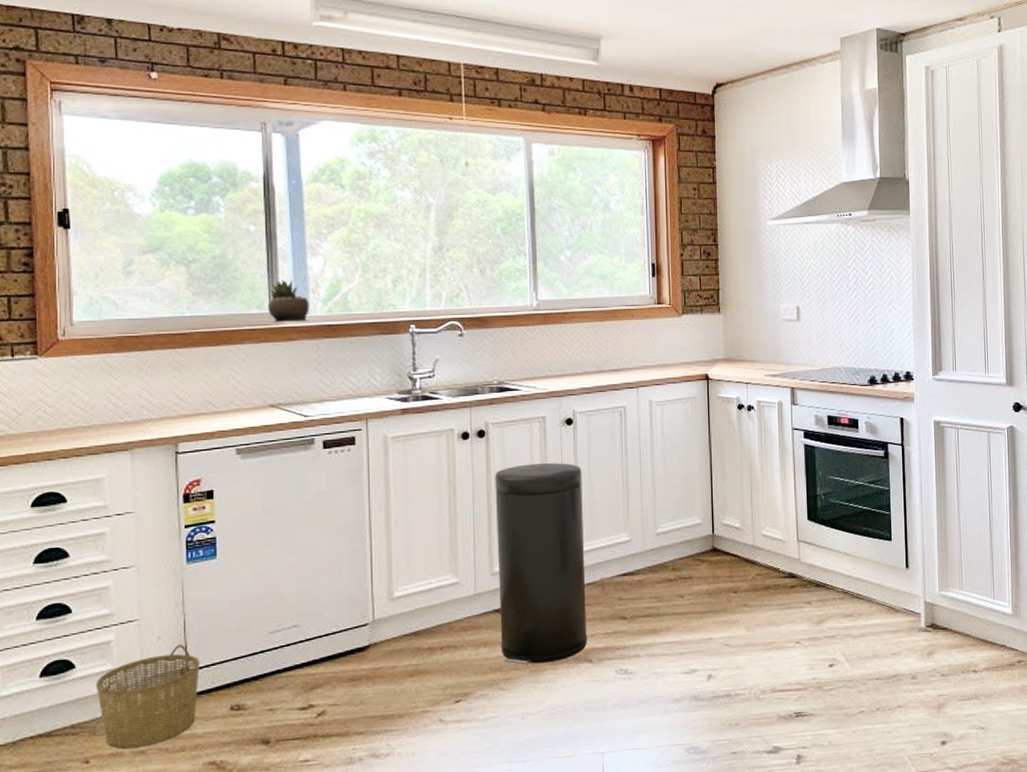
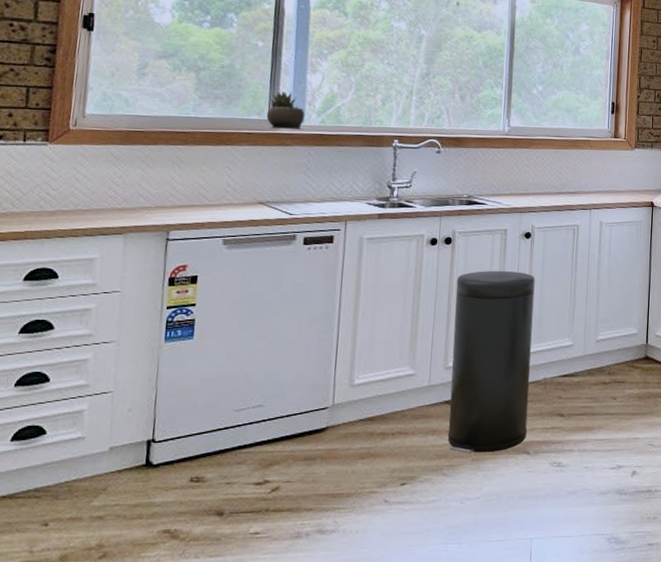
basket: present [95,643,200,749] -> none [63,416,166,513]

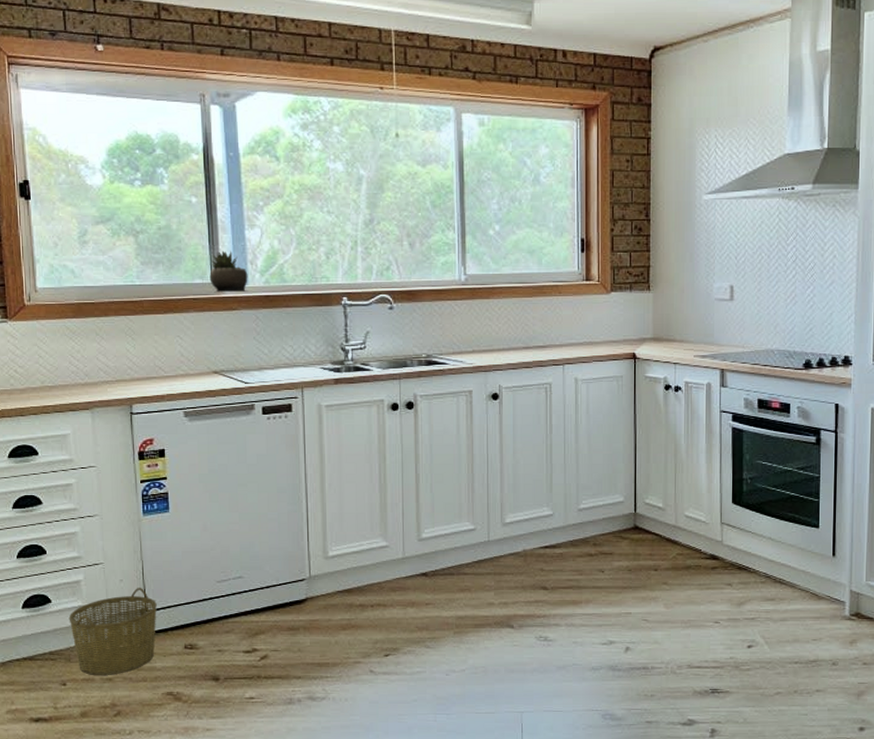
basket: none [63,416,166,513] -> present [68,587,157,675]
pedal bin: present [447,271,535,453] -> none [422,437,510,626]

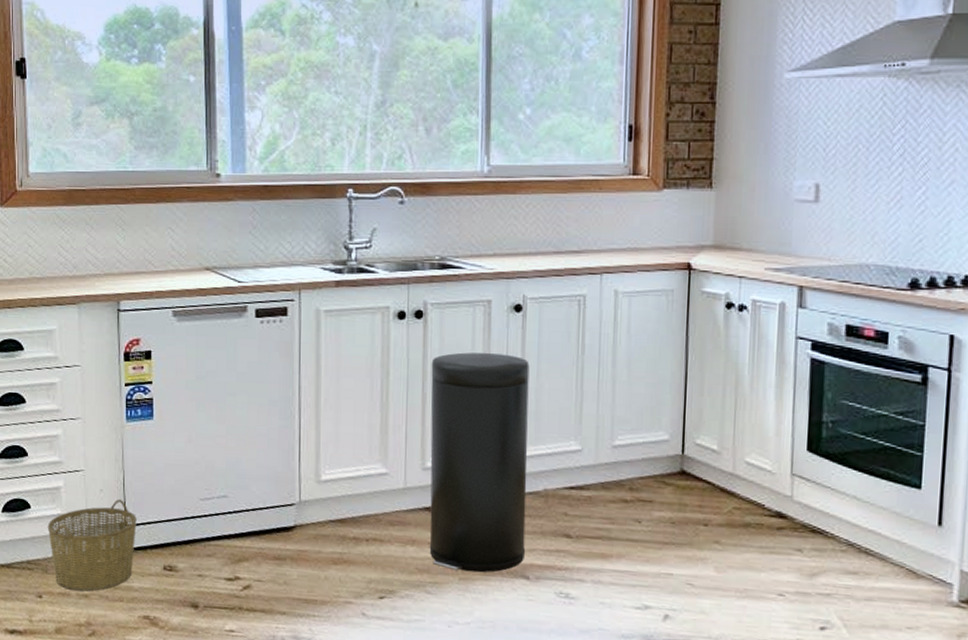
succulent plant: present [209,250,248,293] -> none [205,134,246,182]
pedal bin: none [422,437,510,626] -> present [429,352,530,572]

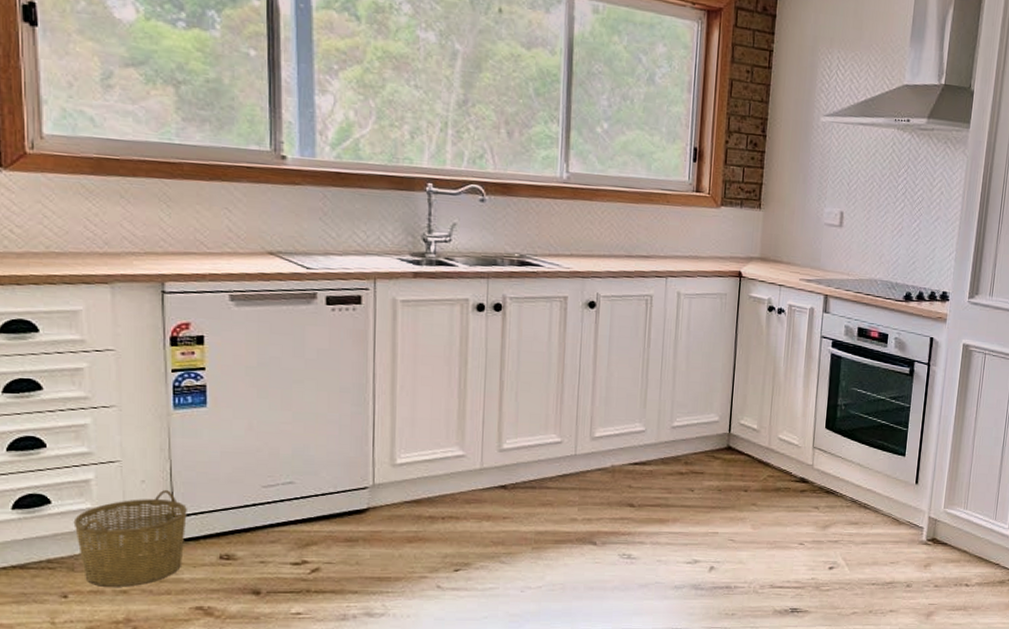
pedal bin: present [429,352,530,572] -> none [504,343,601,542]

